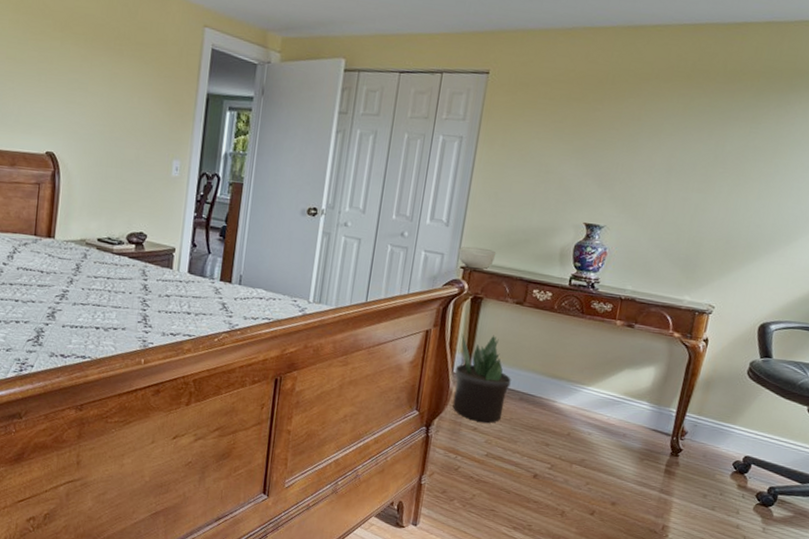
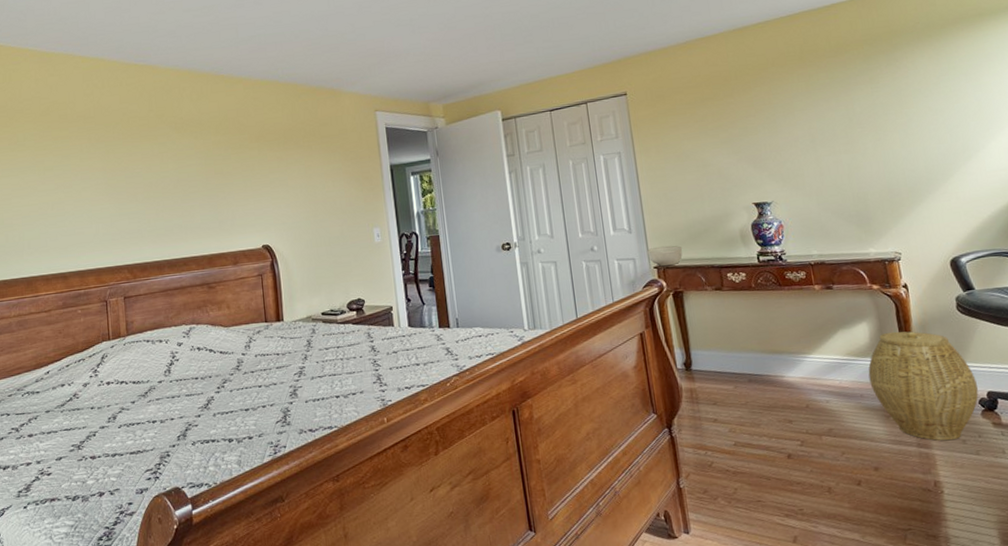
planter: present [452,334,511,423] -> none [674,324,738,412]
woven basket: none [636,381,739,493] -> present [868,331,979,441]

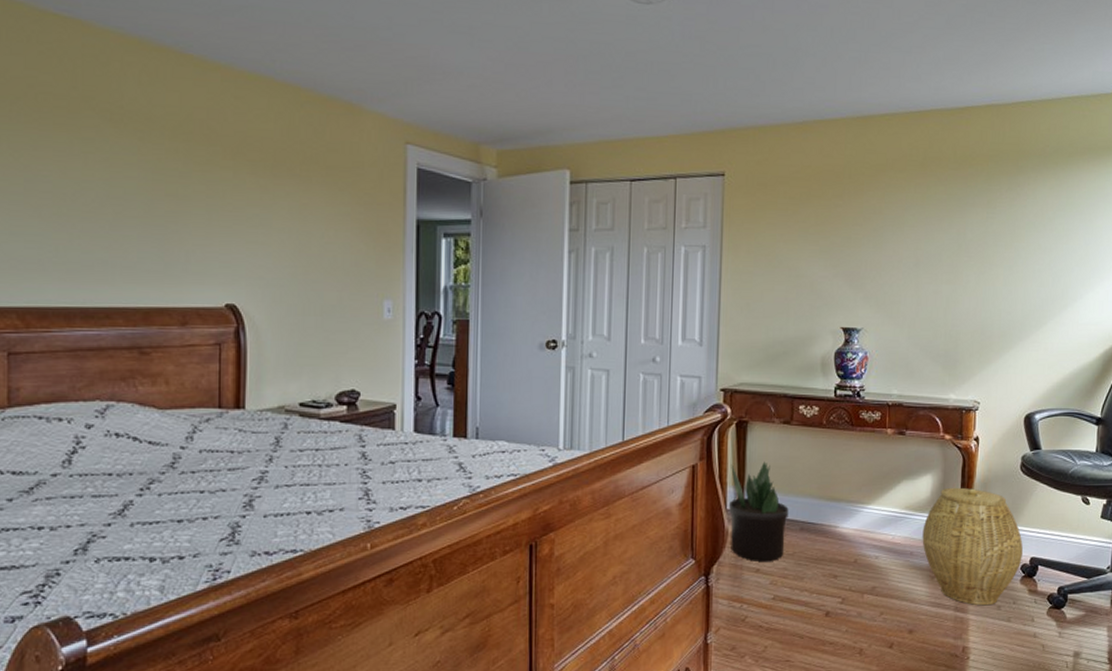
bowl: present [647,245,683,268] -> none [716,365,756,391]
planter: none [674,324,738,412] -> present [729,461,789,561]

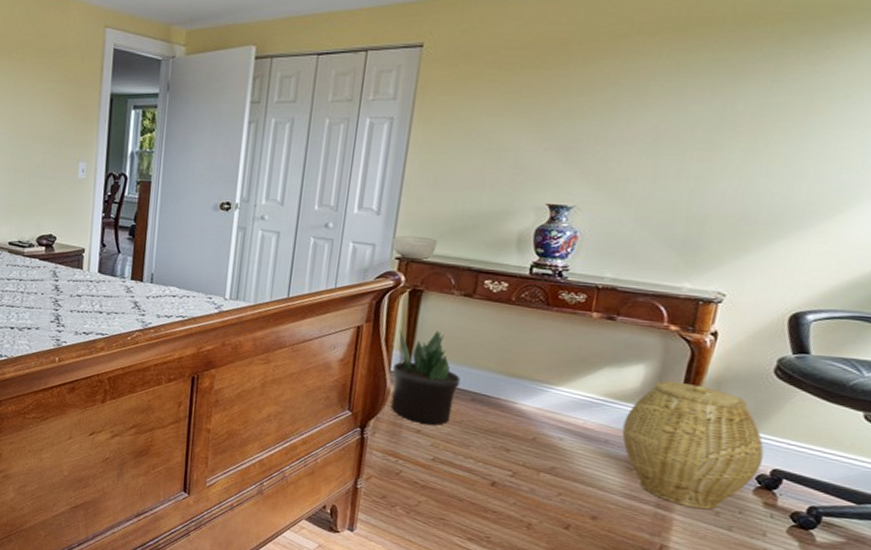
bowl: none [716,365,756,391] -> present [392,235,438,261]

